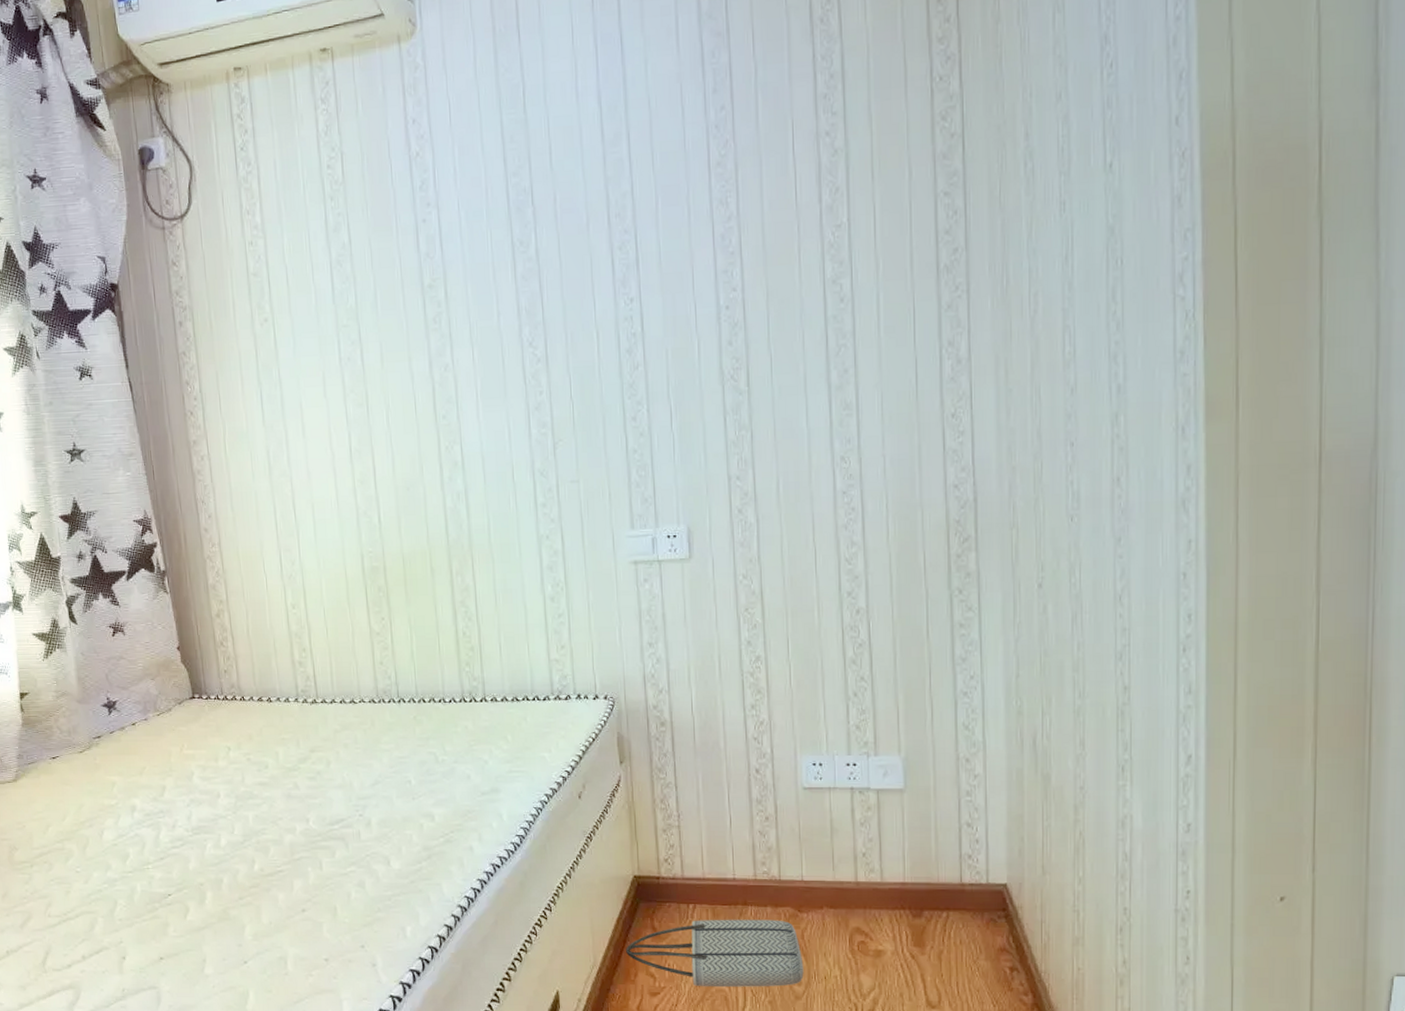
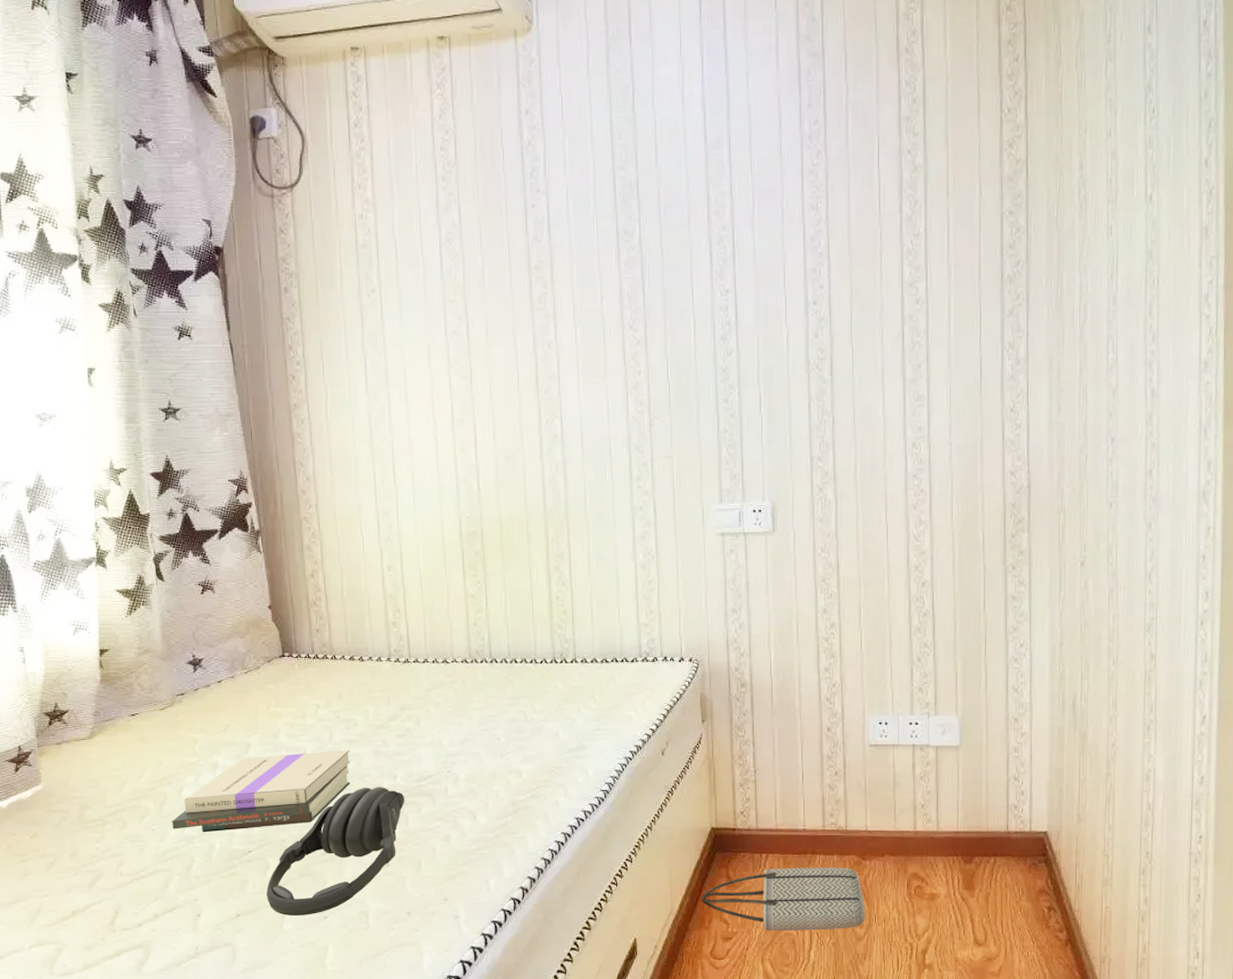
books: none [95,793,264,876] -> present [172,750,351,833]
headphones: none [186,830,319,960] -> present [266,787,405,915]

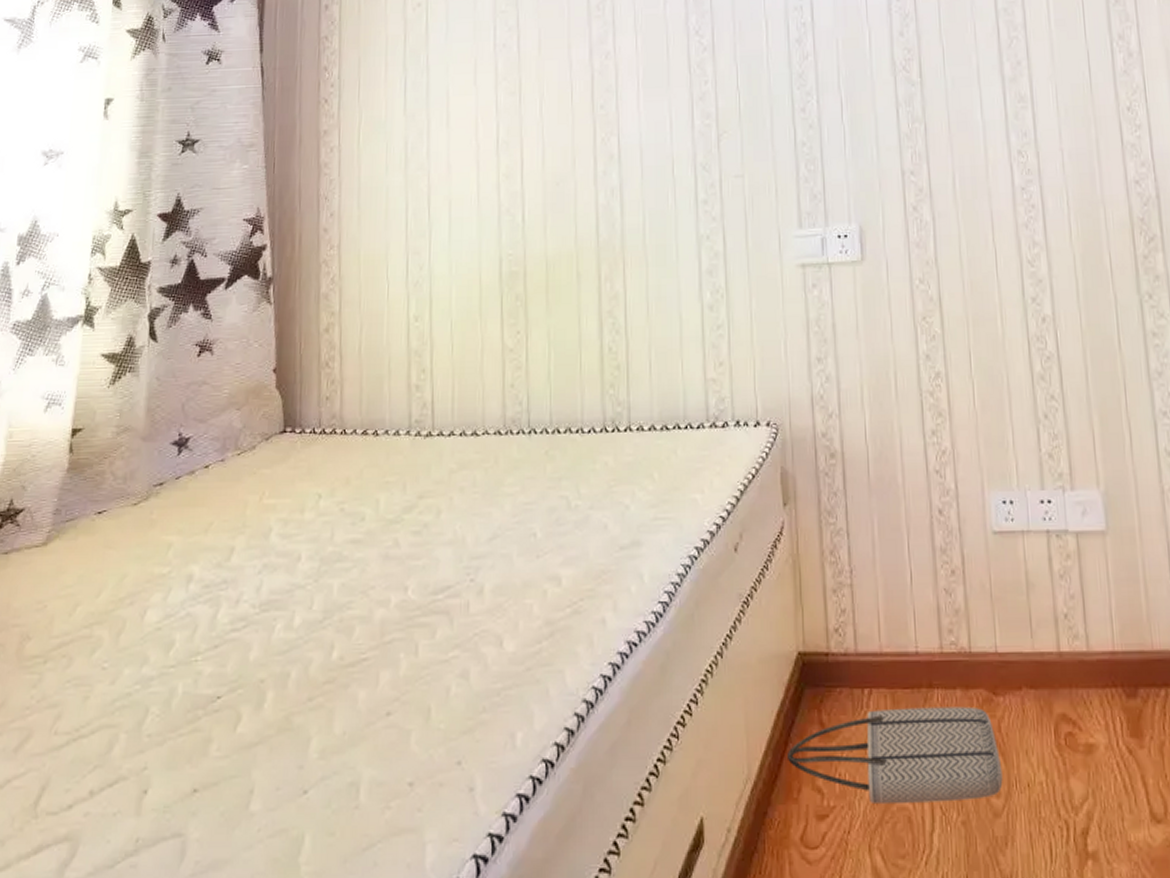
books: present [172,750,351,833] -> none [127,553,354,672]
headphones: present [266,787,405,915] -> none [232,603,416,790]

